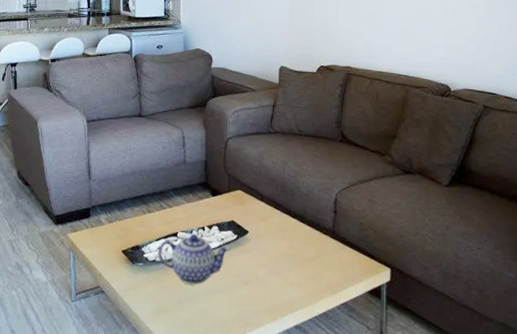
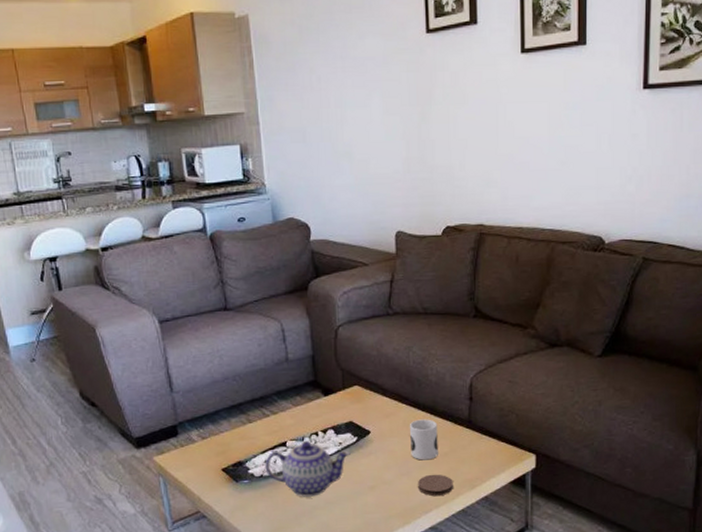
mug: none [281,225,306,263] -> present [409,419,438,461]
coaster: none [286,276,317,298] -> present [418,474,453,497]

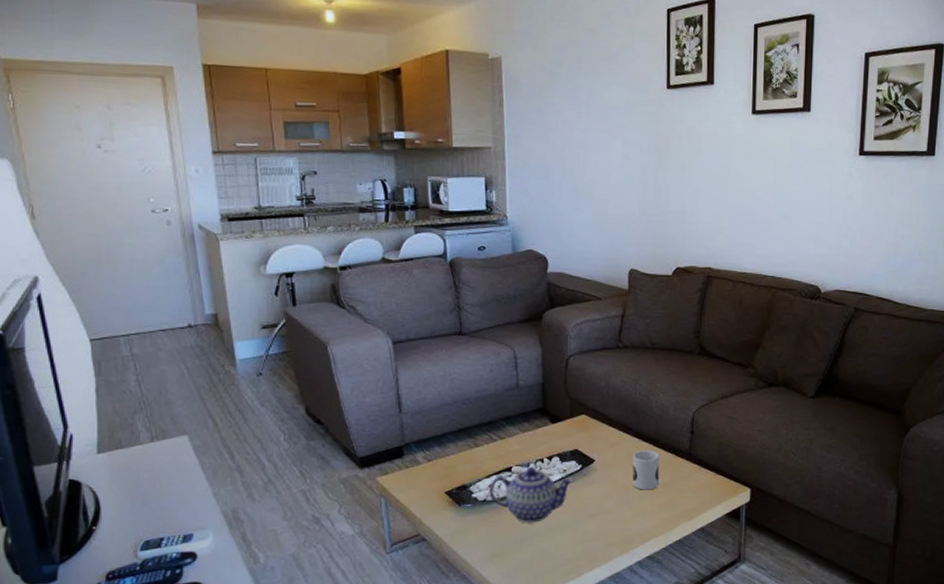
coaster: present [418,474,453,497] -> none [638,504,672,526]

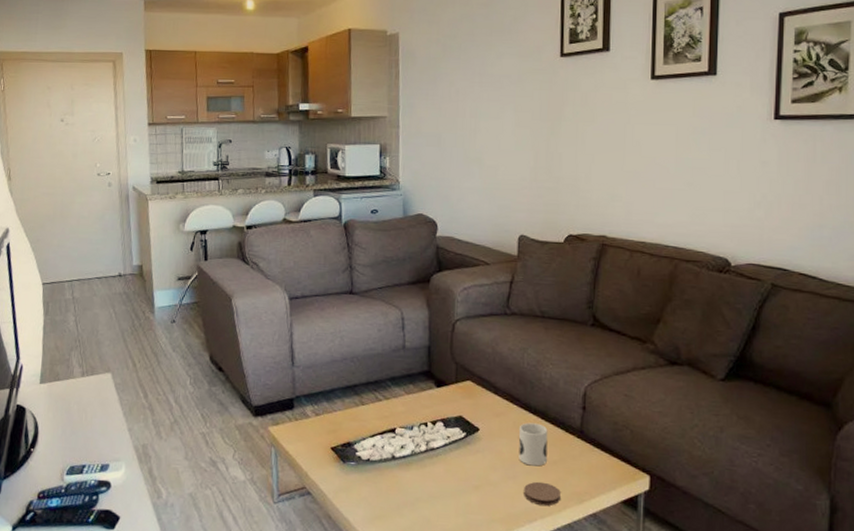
teapot: present [489,467,574,523] -> none [372,430,458,488]
coaster: none [638,504,672,526] -> present [524,481,561,507]

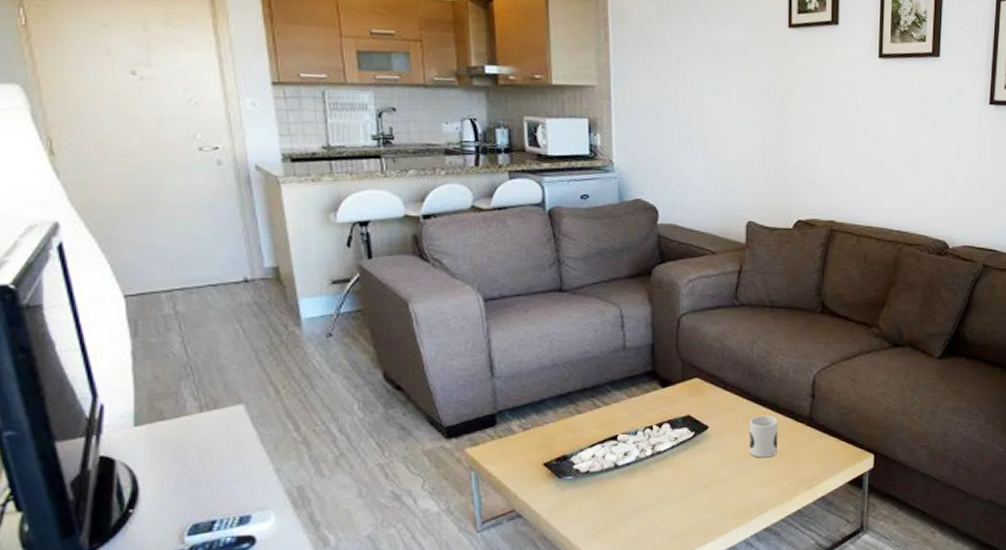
coaster: present [524,481,561,507] -> none [755,472,791,496]

